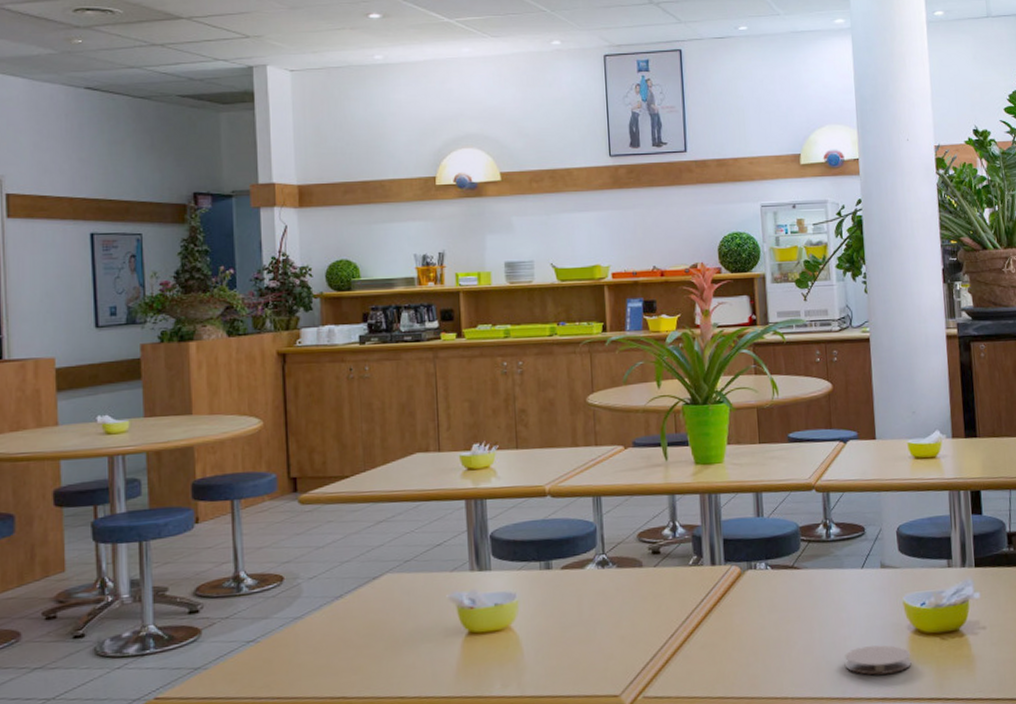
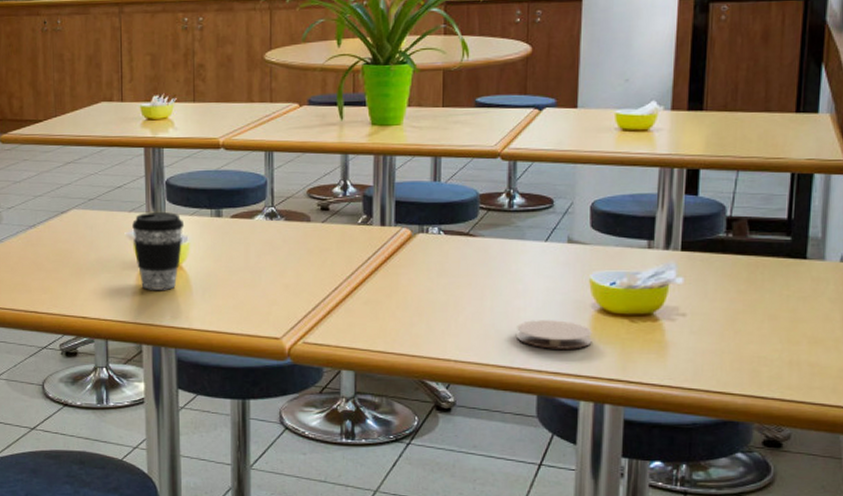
coffee cup: none [455,568,512,658] -> present [132,212,185,290]

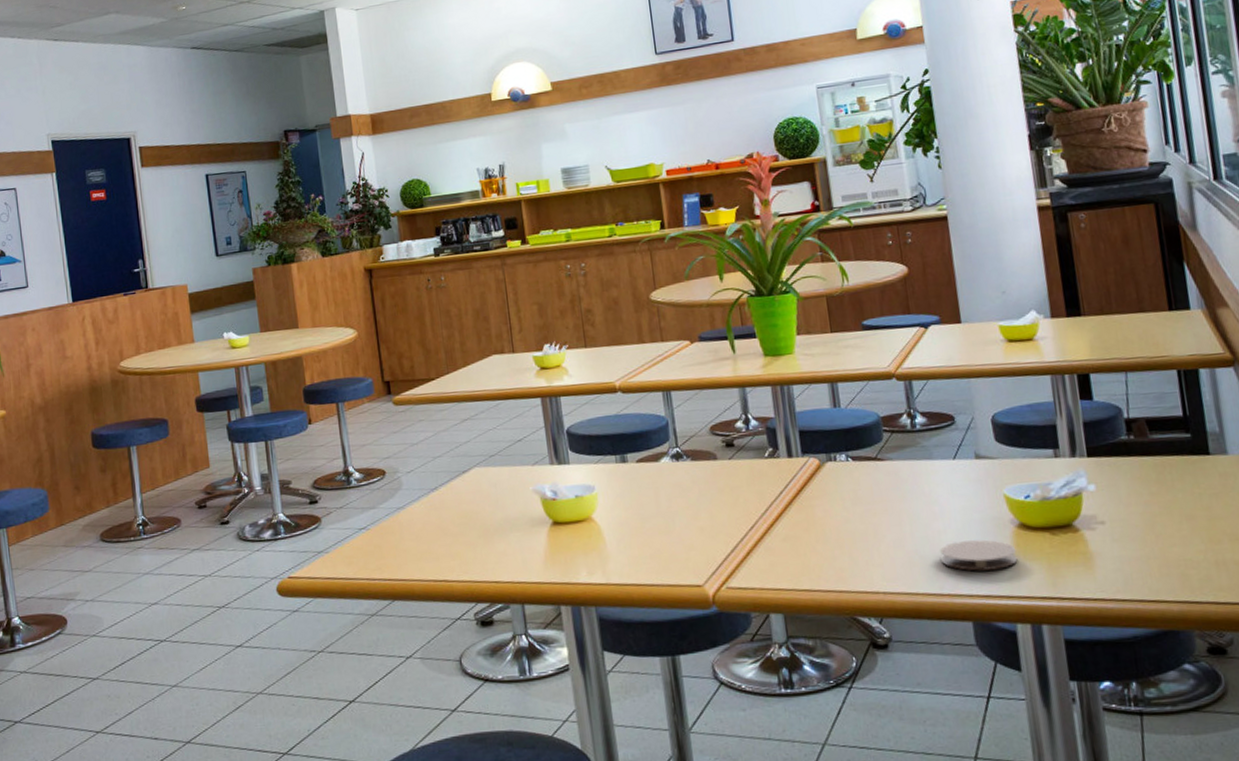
coffee cup: present [132,212,185,290] -> none [537,462,591,546]

